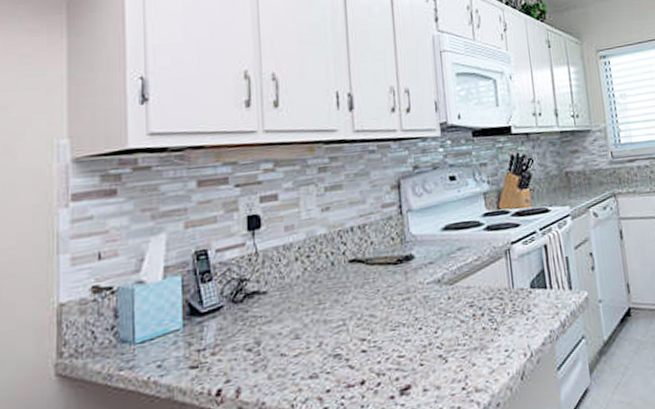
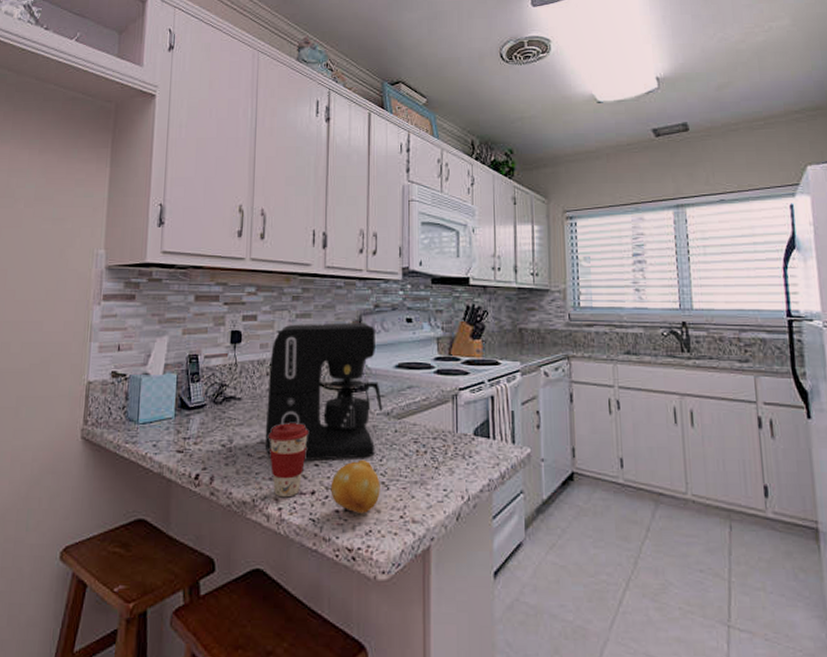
coffee maker: none [298,187,433,354] -> present [265,323,383,460]
coffee cup: none [304,308,351,396] -> present [269,423,308,498]
fruit: none [382,335,439,395] -> present [330,459,380,514]

